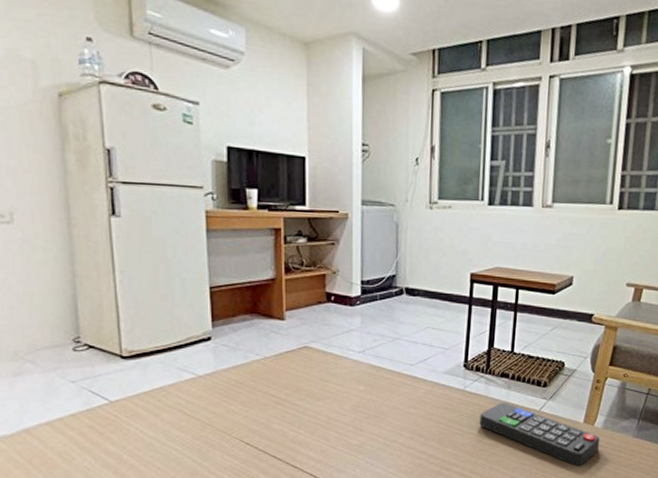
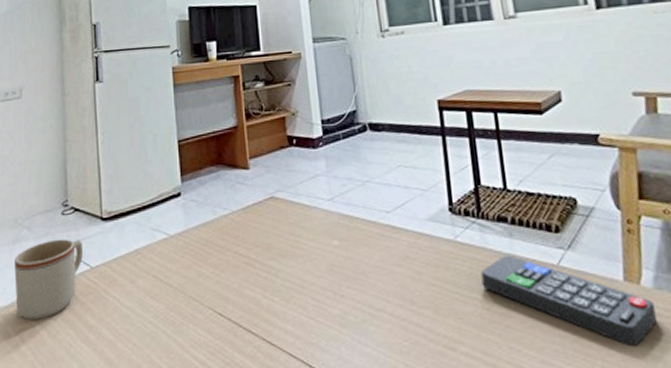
mug: none [17,374,100,447] -> present [14,239,83,319]

